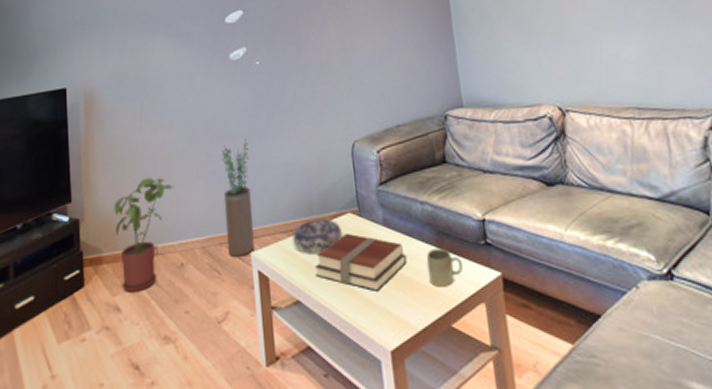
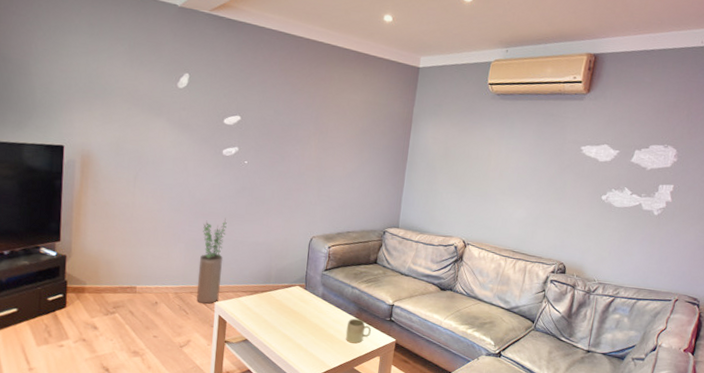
house plant: present [114,177,174,294] -> none [100,233,158,318]
decorative bowl: present [293,219,342,253] -> none [250,286,290,310]
books: present [314,233,407,291] -> none [263,299,334,340]

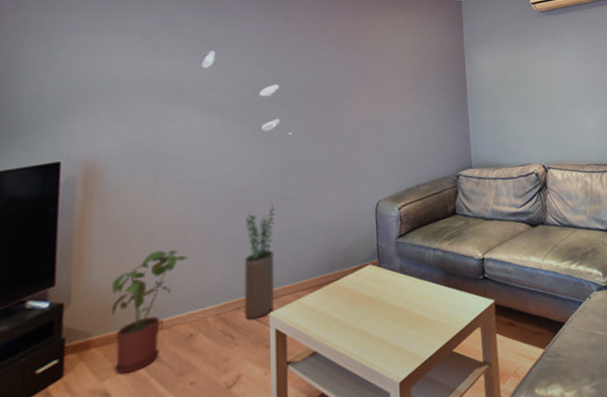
house plant: none [100,233,158,318] -> present [111,250,189,375]
mug: present [345,318,371,344] -> none [435,286,464,320]

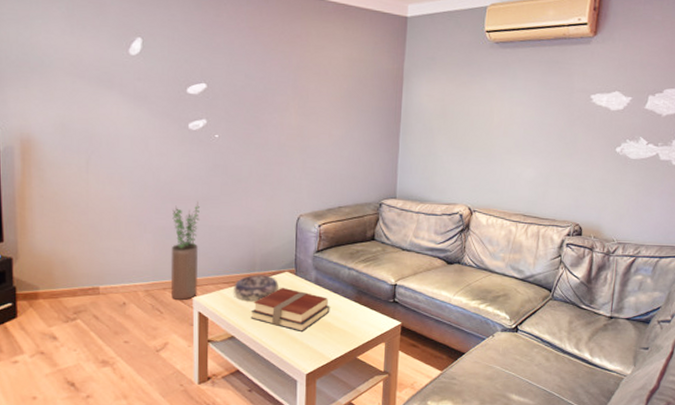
house plant: present [111,250,189,375] -> none [53,226,120,325]
decorative bowl: none [314,272,362,306] -> present [234,275,278,301]
books: none [333,282,419,332] -> present [250,287,330,332]

